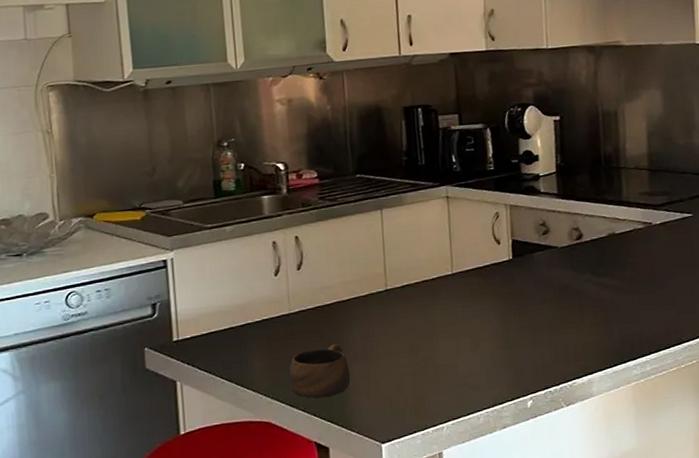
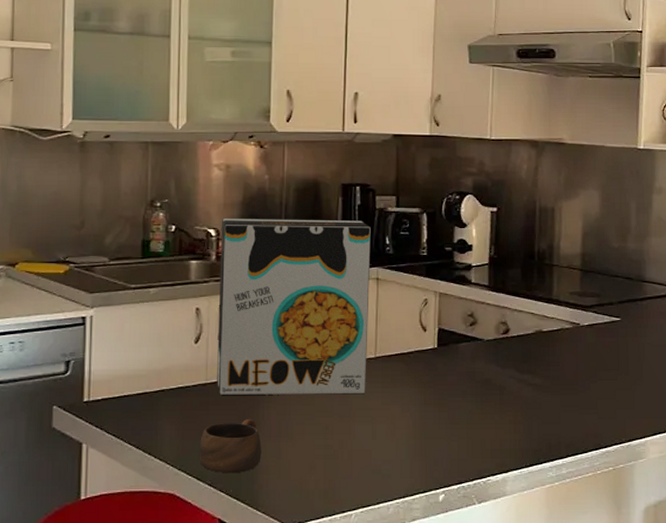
cereal box: none [289,141,446,323] -> present [217,219,371,395]

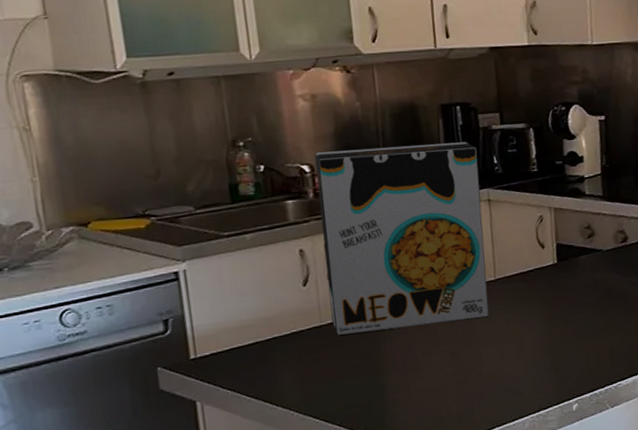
cup: present [198,419,262,473] -> none [322,355,390,412]

